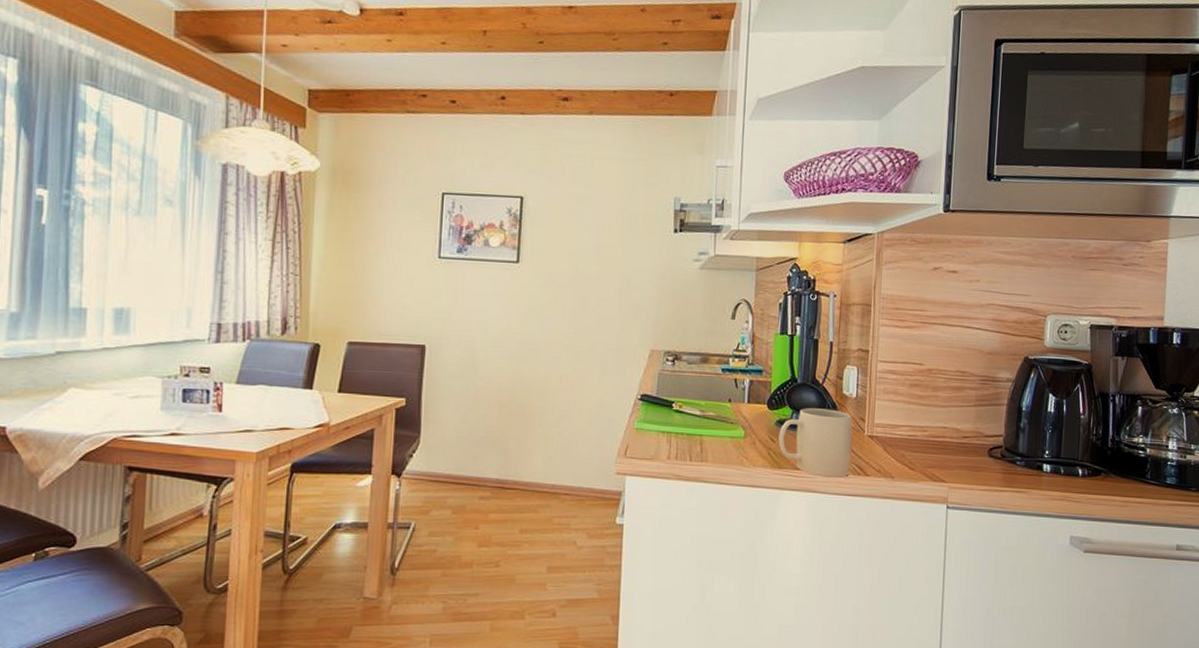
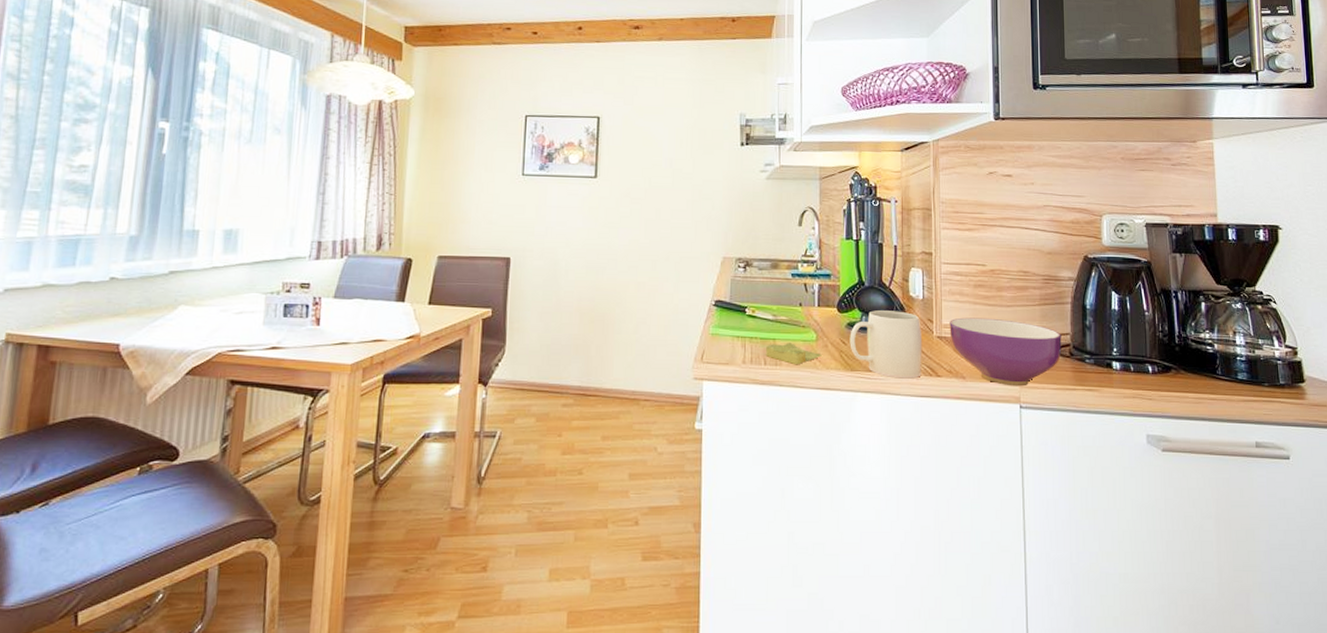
sponge: none [692,439,749,462] -> present [766,343,822,365]
bowl: none [881,417,994,487] -> present [949,317,1062,387]

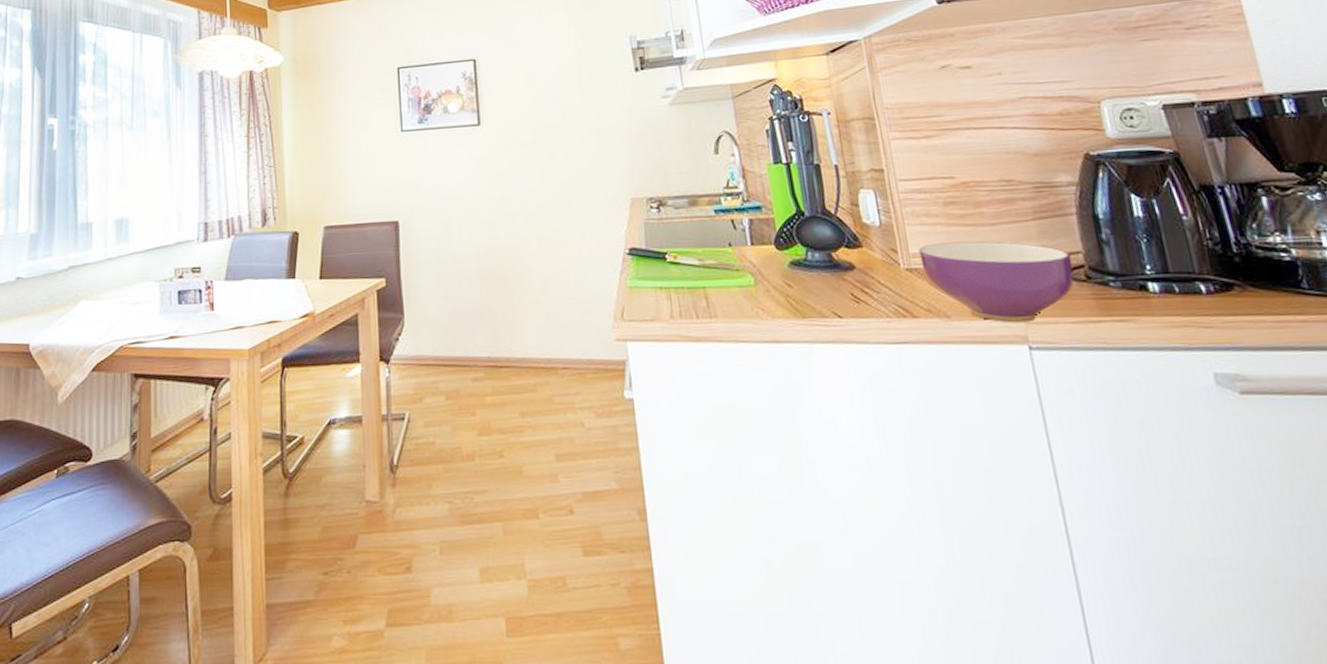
sponge: present [766,343,822,365] -> none [696,290,764,316]
mug: present [850,310,923,380] -> none [795,242,893,325]

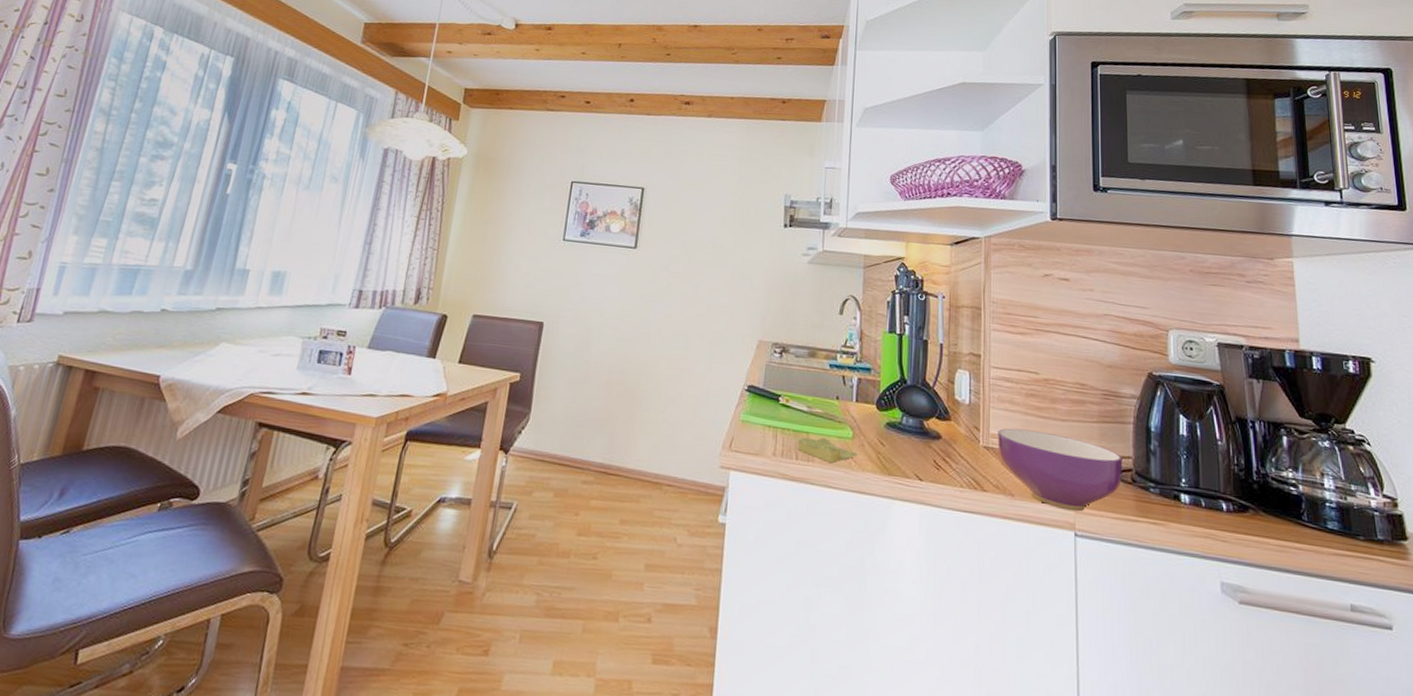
sponge: none [696,290,764,316] -> present [798,437,858,464]

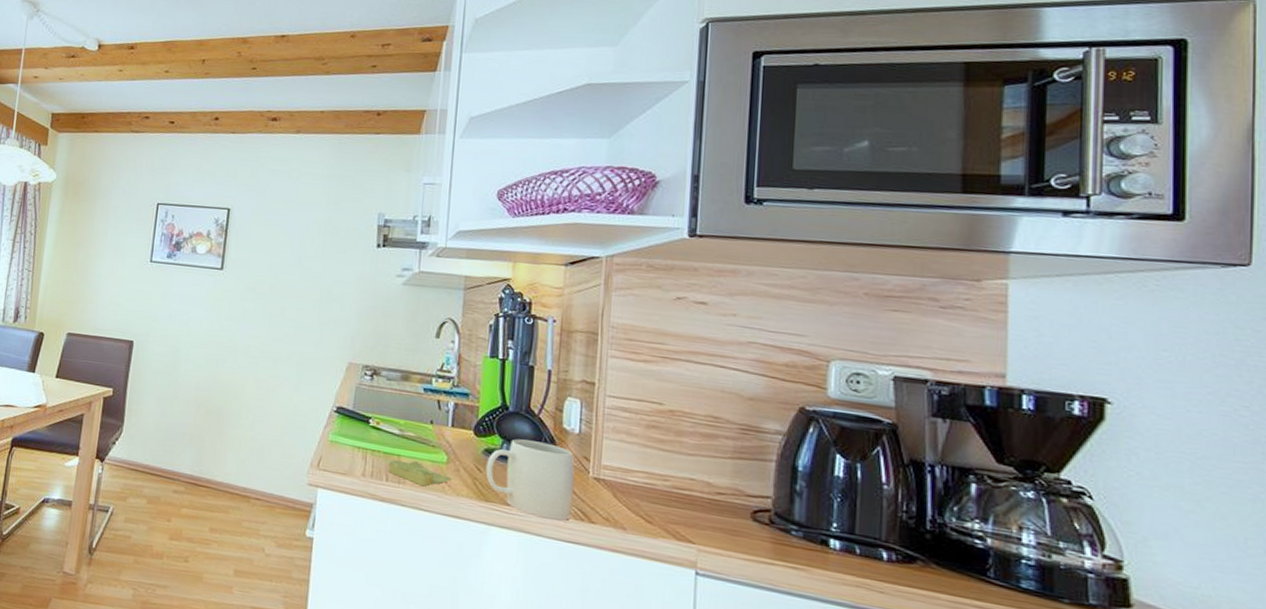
mug: none [888,411,968,492] -> present [485,439,576,522]
bowl: present [998,428,1123,512] -> none [610,460,760,551]

